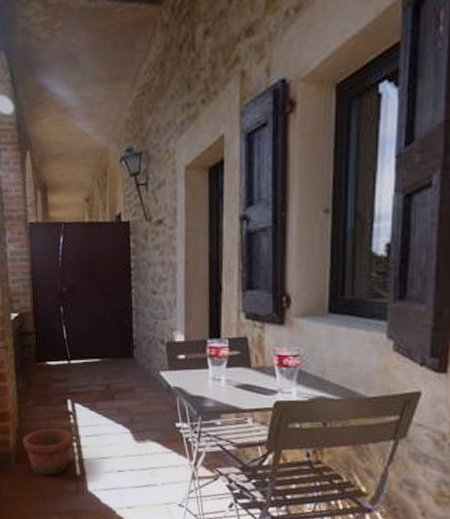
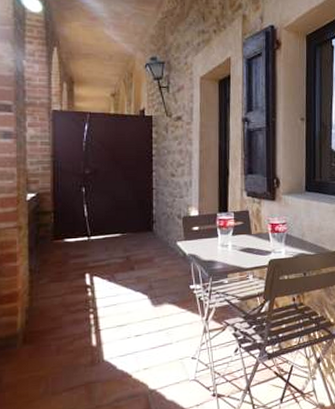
pot: present [22,428,74,476] -> none [33,303,91,353]

